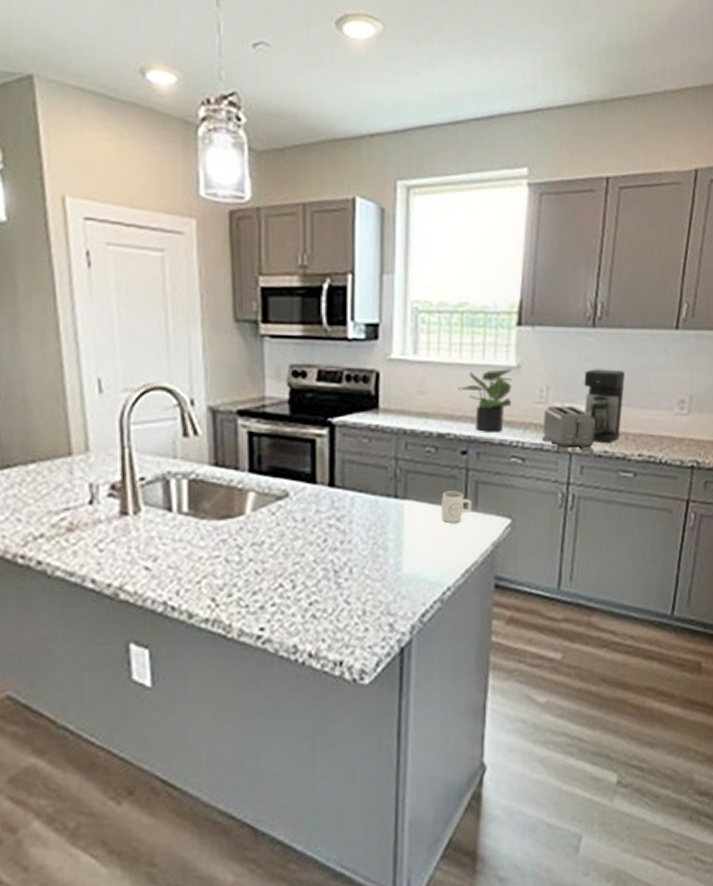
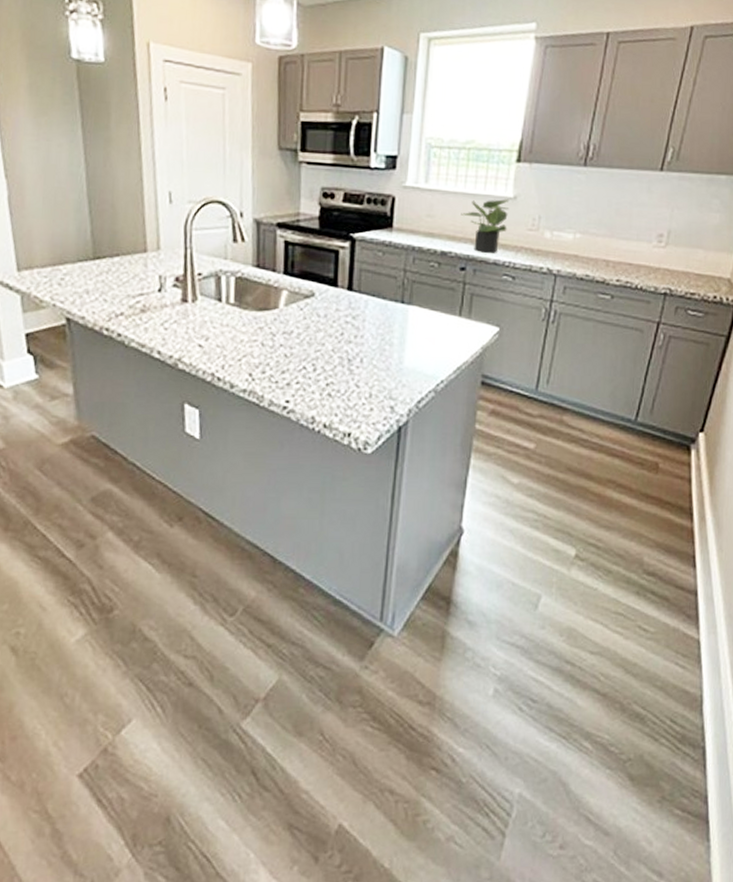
mug: present [440,491,473,523] -> none [439,300,467,327]
toaster: present [541,406,596,453] -> none [531,233,580,276]
coffee maker: present [584,369,625,444] -> none [571,203,610,269]

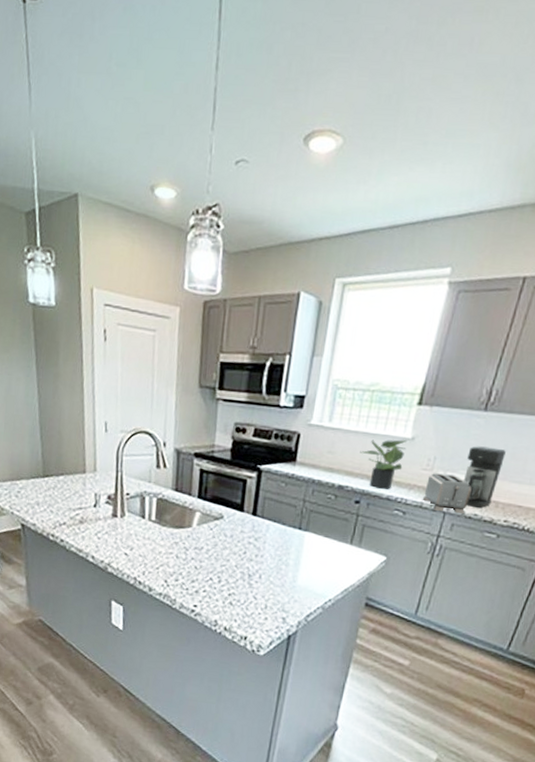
toaster: none [531,233,580,276] -> present [422,473,472,515]
coffee maker: none [571,203,610,269] -> present [464,446,506,509]

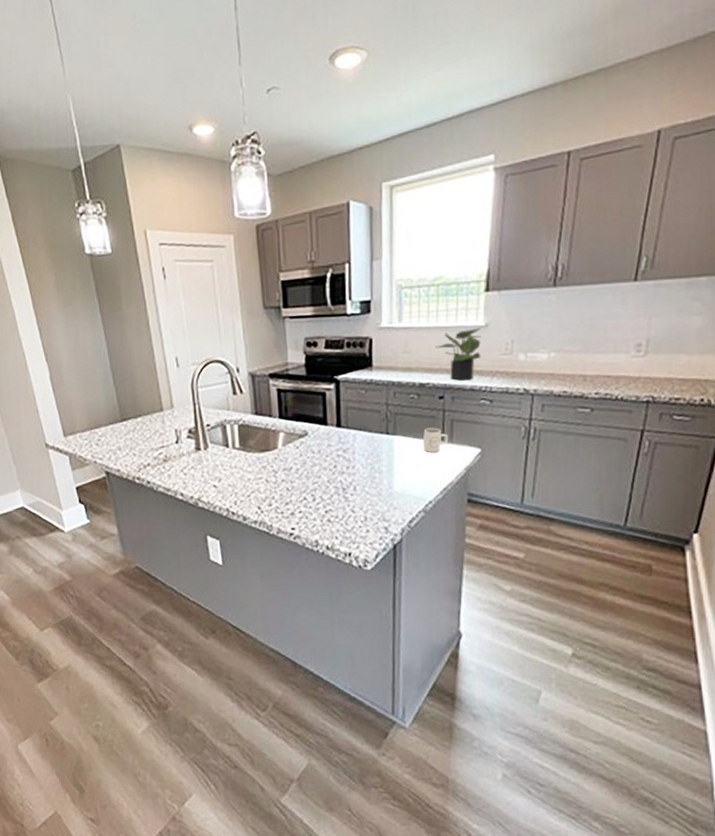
mug: none [331,529,358,554] -> present [422,427,449,452]
toaster: present [422,473,472,515] -> none [507,355,556,395]
coffee maker: present [464,446,506,509] -> none [545,321,583,385]

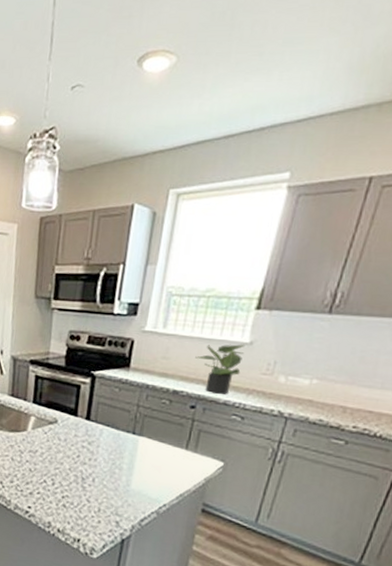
mug: present [422,427,449,452] -> none [166,434,194,459]

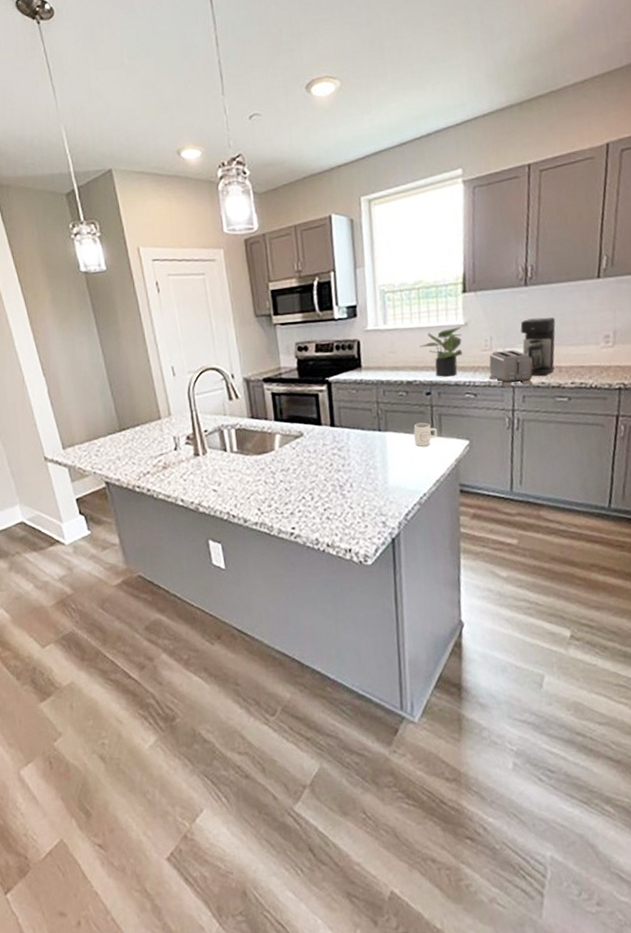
mug: none [166,434,194,459] -> present [413,422,438,447]
toaster: none [261,378,316,420] -> present [489,350,533,388]
coffee maker: none [307,349,354,414] -> present [520,317,556,377]

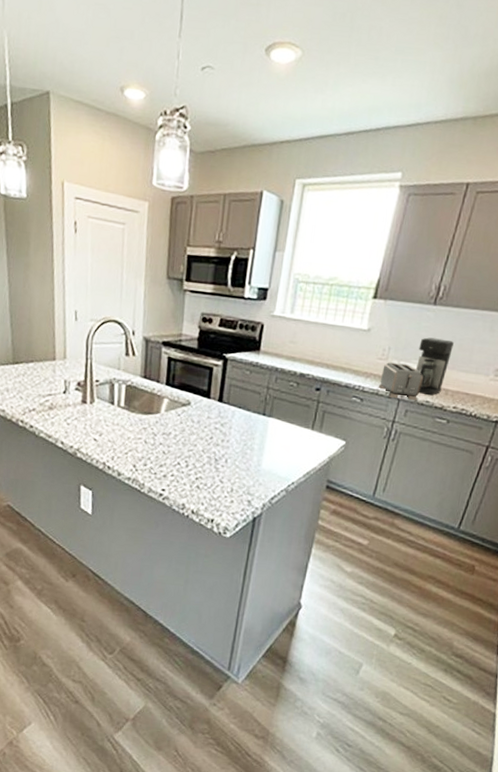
mug: present [413,422,438,447] -> none [294,415,319,439]
potted plant: present [419,326,463,377] -> none [320,330,364,378]

